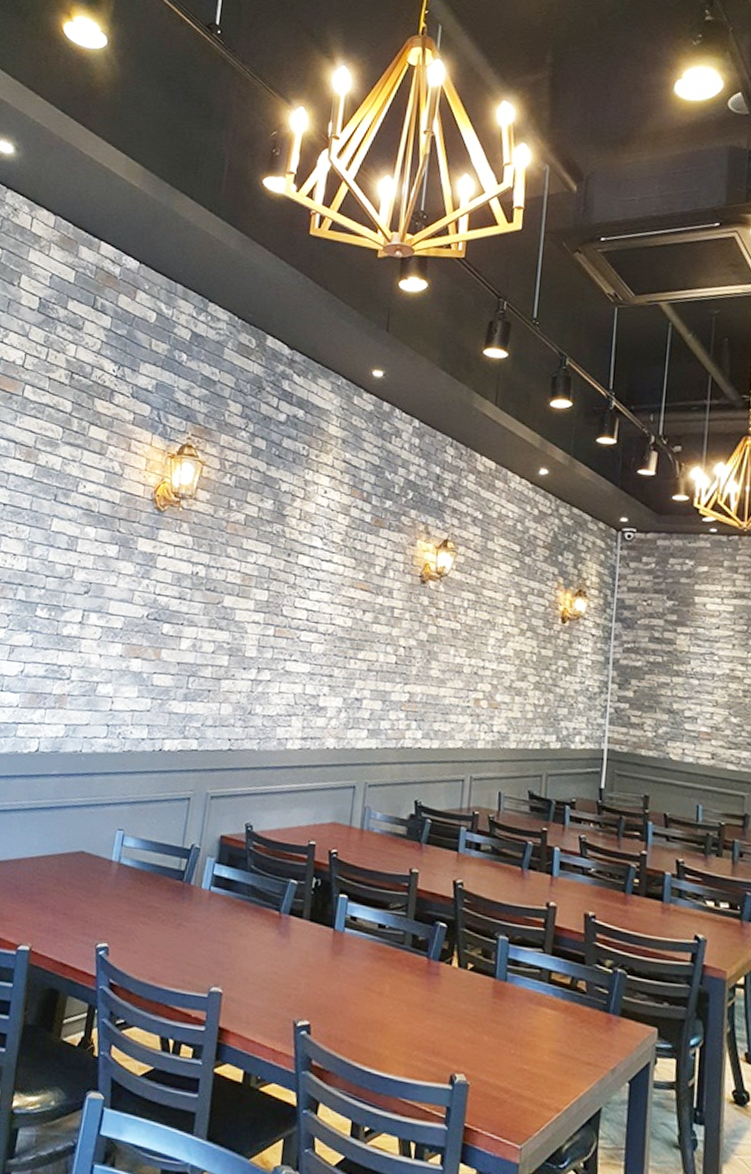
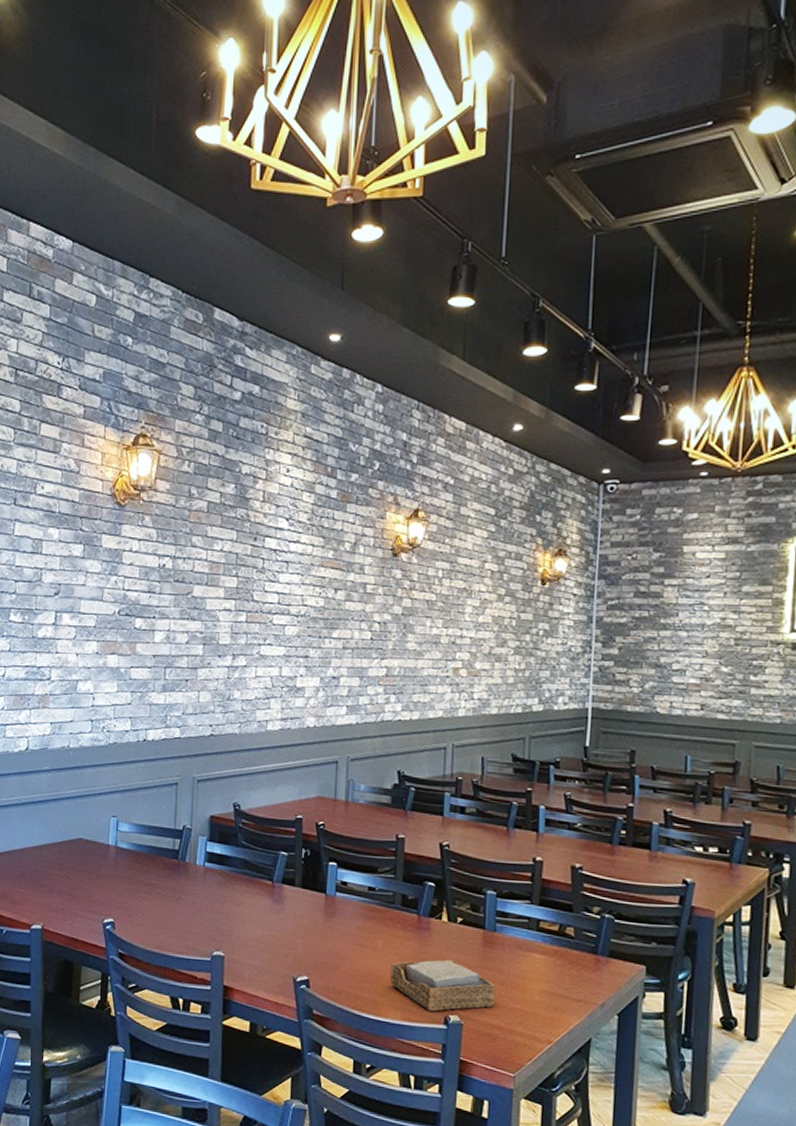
napkin holder: none [395,1009,504,1069] -> present [390,959,496,1012]

